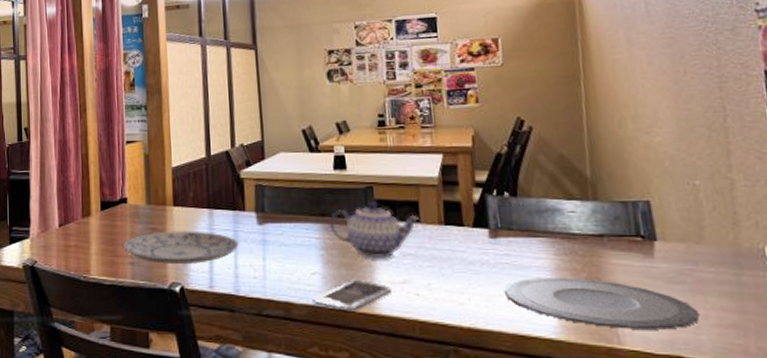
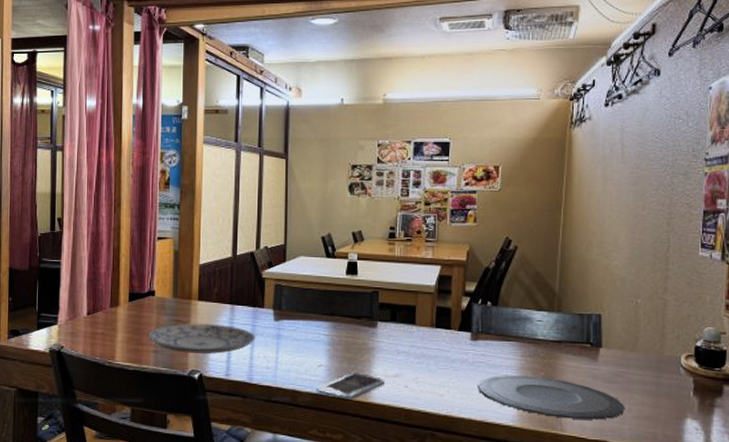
teapot: present [329,202,420,258] -> none [338,305,416,355]

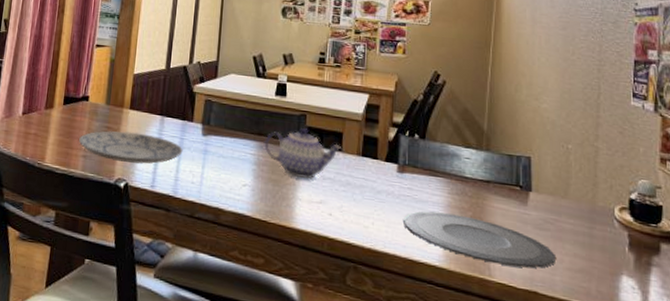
smartphone: present [317,372,384,398] -> none [240,194,309,222]
teapot: none [338,305,416,355] -> present [264,128,342,180]

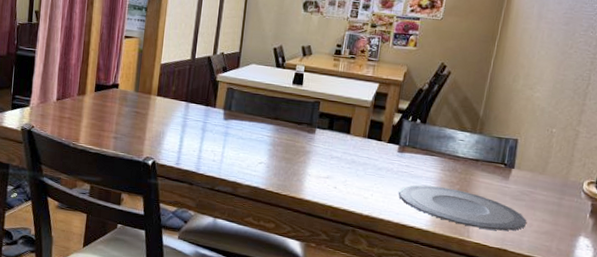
plate: present [78,131,183,164] -> none [109,115,206,145]
teapot: present [264,128,342,180] -> none [280,113,351,158]

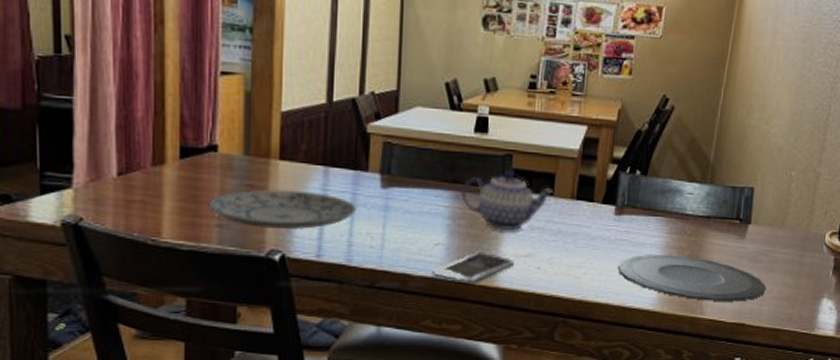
plate: none [109,115,206,145] -> present [208,189,357,229]
smartphone: none [256,171,317,194] -> present [432,251,514,283]
teapot: none [280,113,351,158] -> present [461,171,554,231]

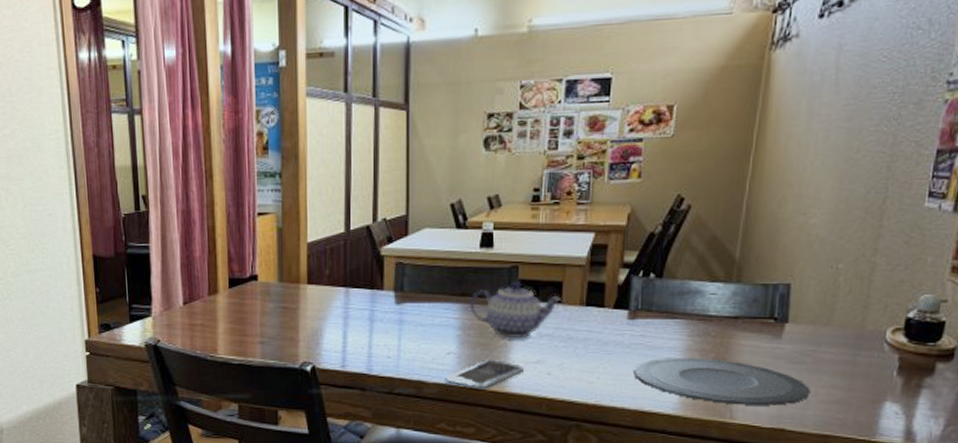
plate: present [208,189,357,229] -> none [252,310,375,343]

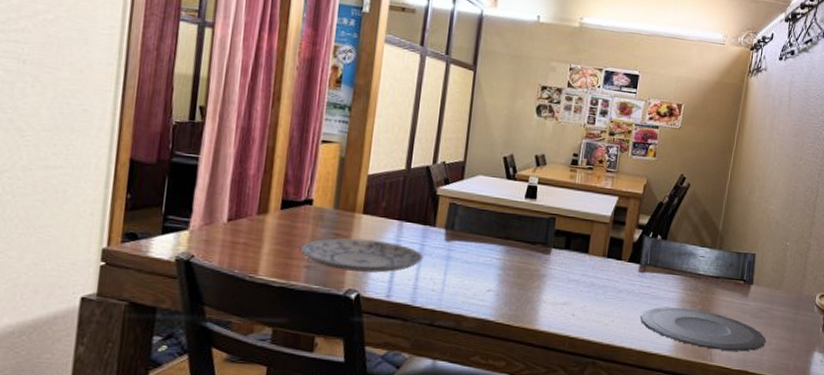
plate: none [252,310,375,343] -> present [299,238,424,273]
smartphone: present [445,359,524,388] -> none [483,298,553,325]
teapot: present [469,282,562,339] -> none [511,231,589,282]

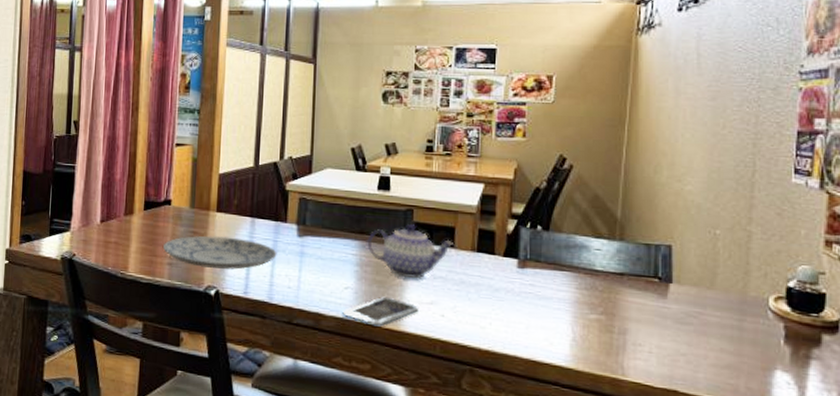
smartphone: none [483,298,553,325] -> present [342,296,418,325]
teapot: none [511,231,589,282] -> present [367,224,455,279]
plate: present [641,307,766,352] -> none [525,308,698,366]

